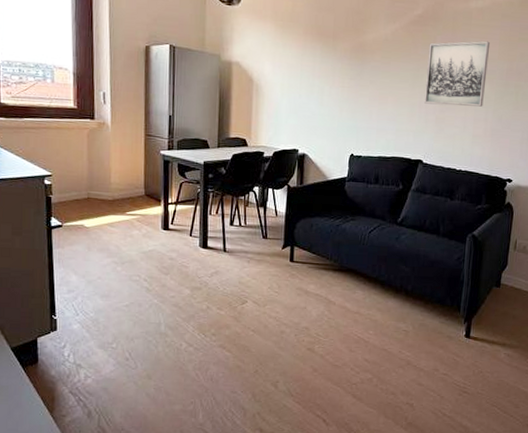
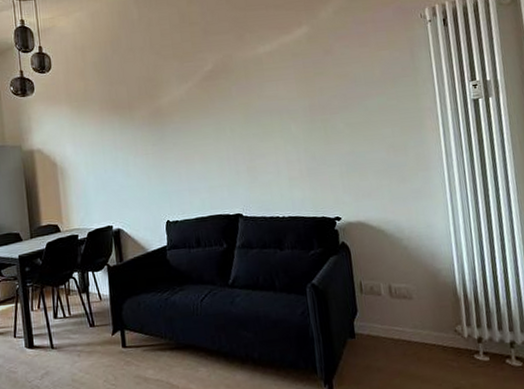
wall art: present [423,41,491,107] -> none [225,82,293,156]

